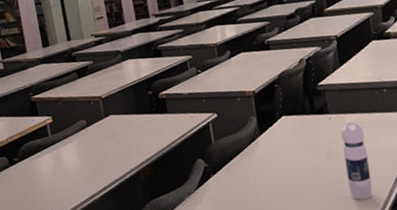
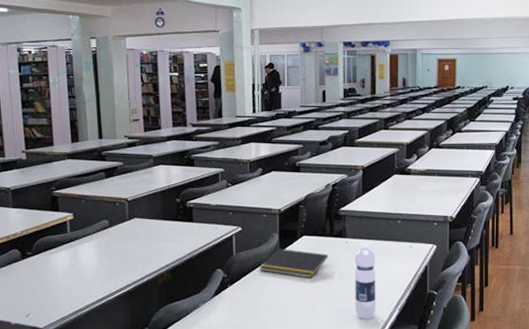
notepad: none [240,131,312,161] -> present [259,248,328,279]

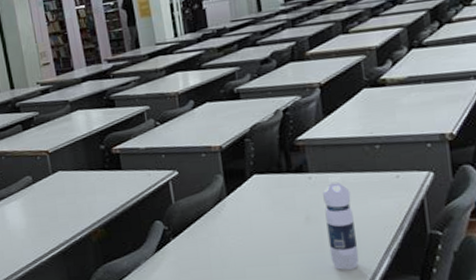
notepad: present [259,248,328,279] -> none [204,191,288,225]

